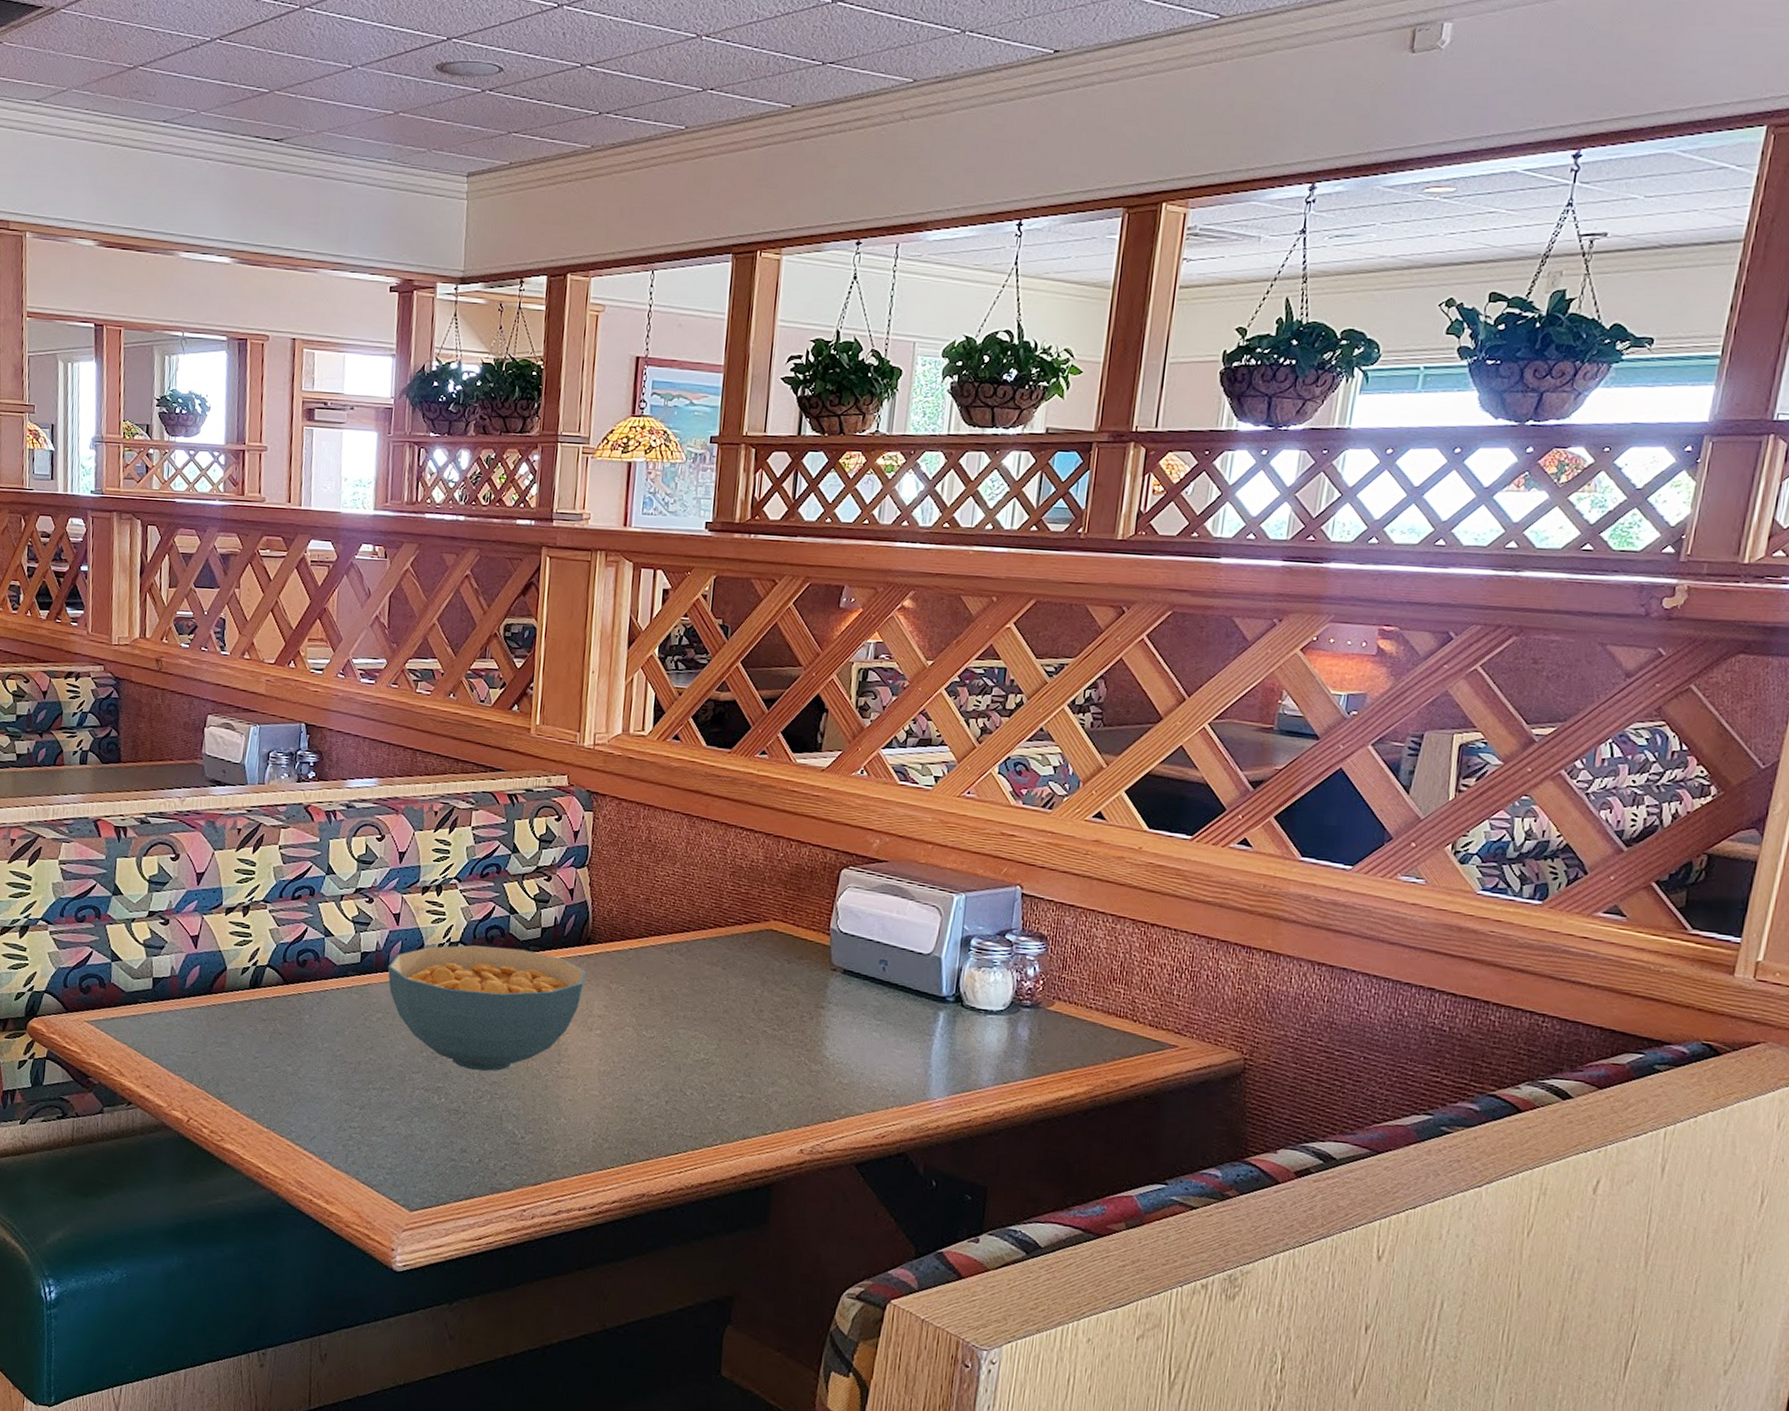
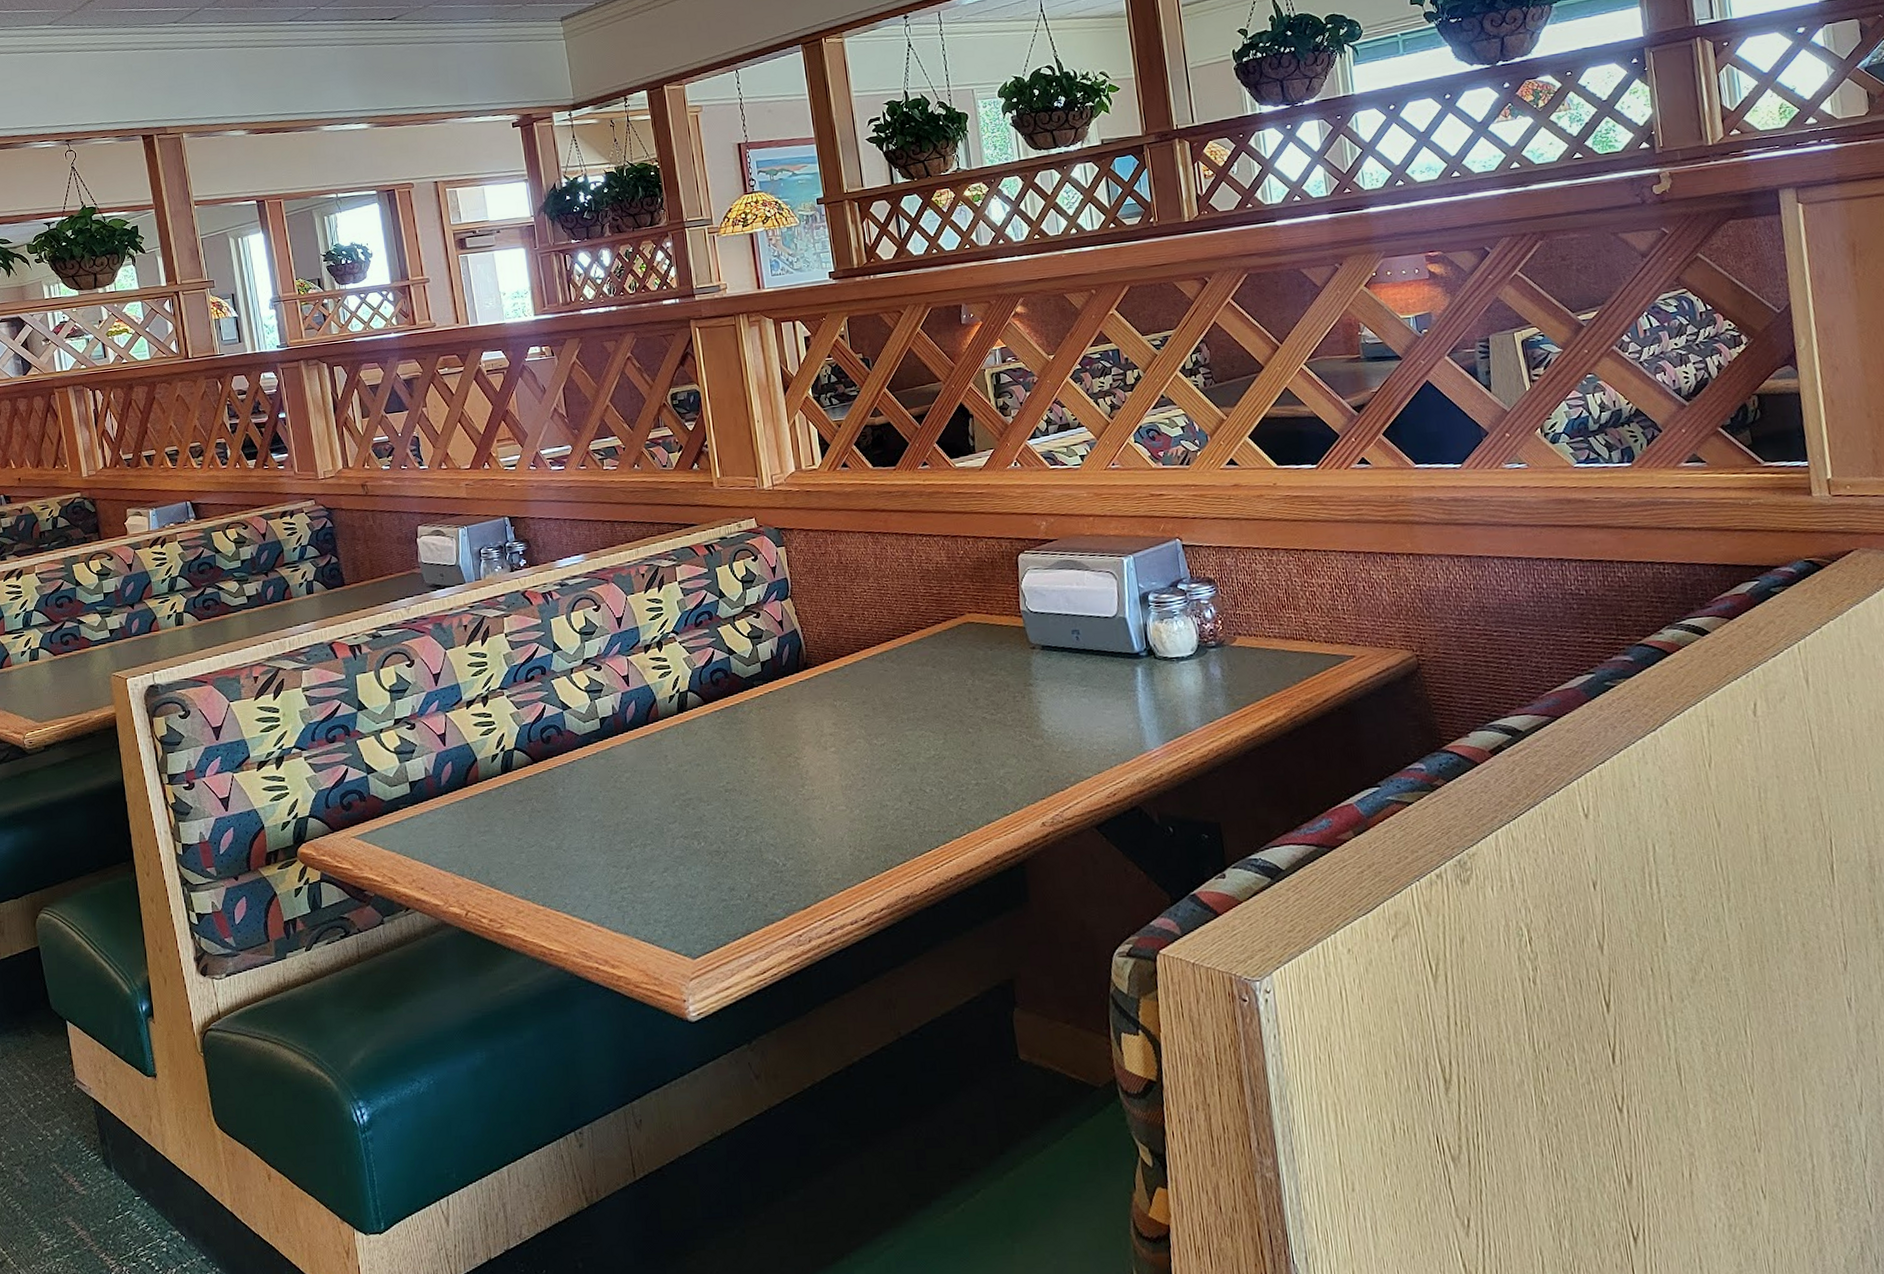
cereal bowl: present [387,945,586,1071] -> none [626,685,811,810]

